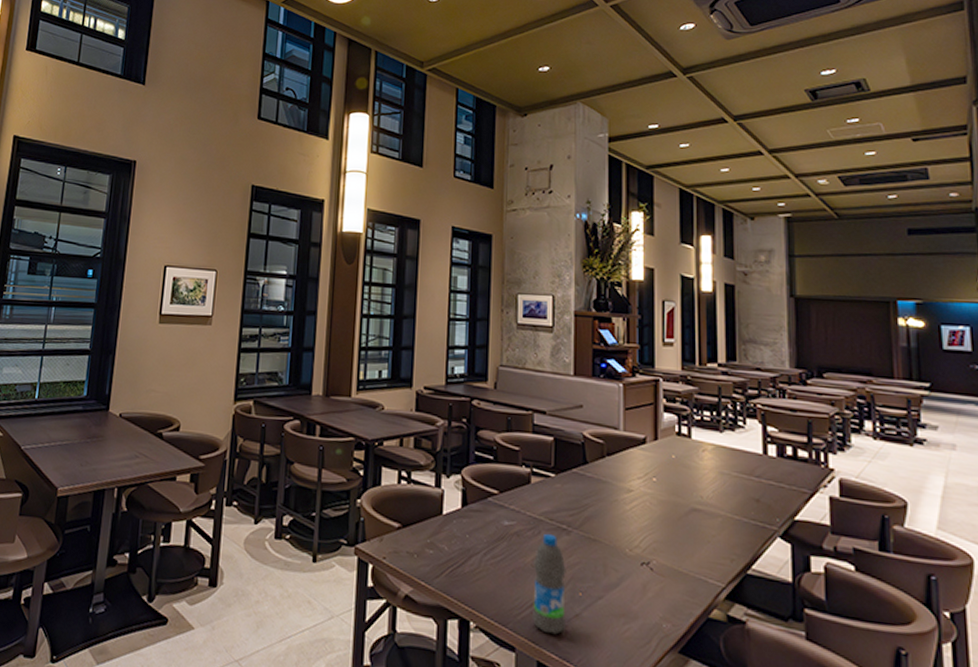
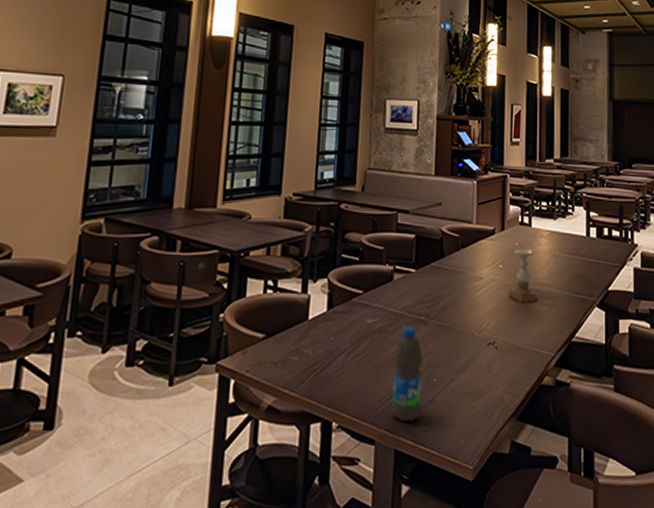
candle holder: none [664,461,701,524] -> present [508,248,538,303]

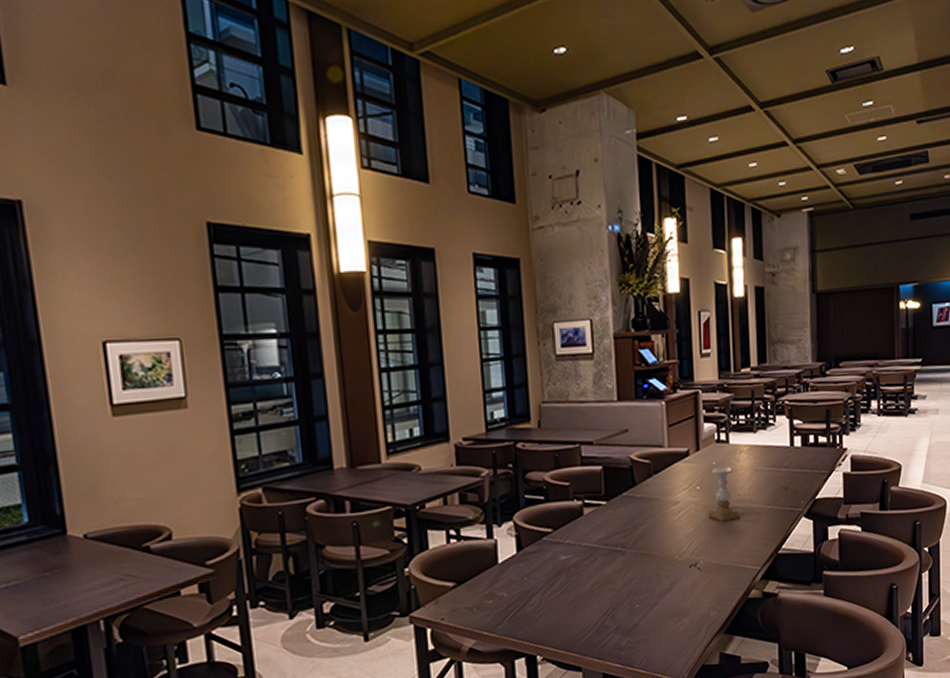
water bottle: present [390,326,423,422] -> none [593,558,626,648]

